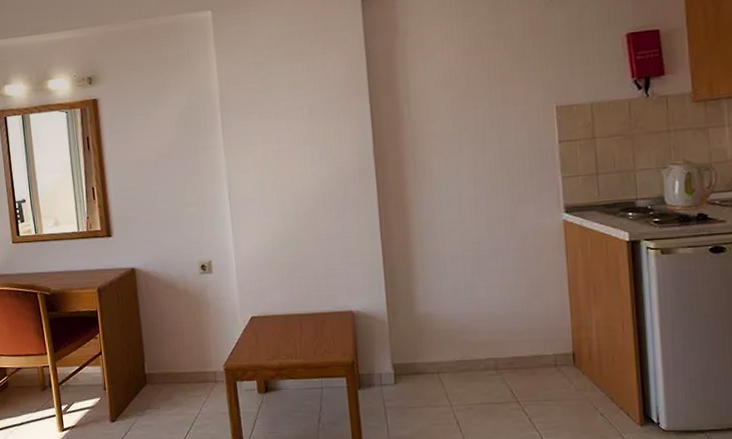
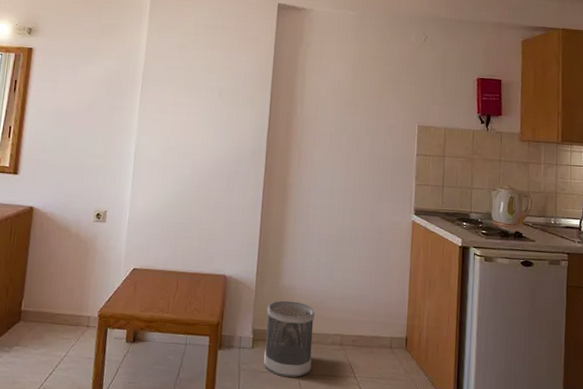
wastebasket: none [405,329,466,410] -> present [264,300,315,378]

